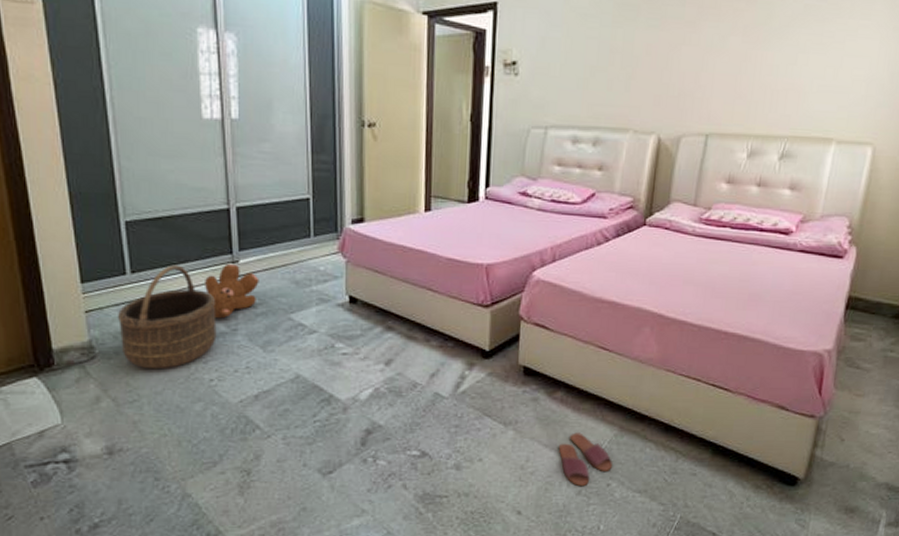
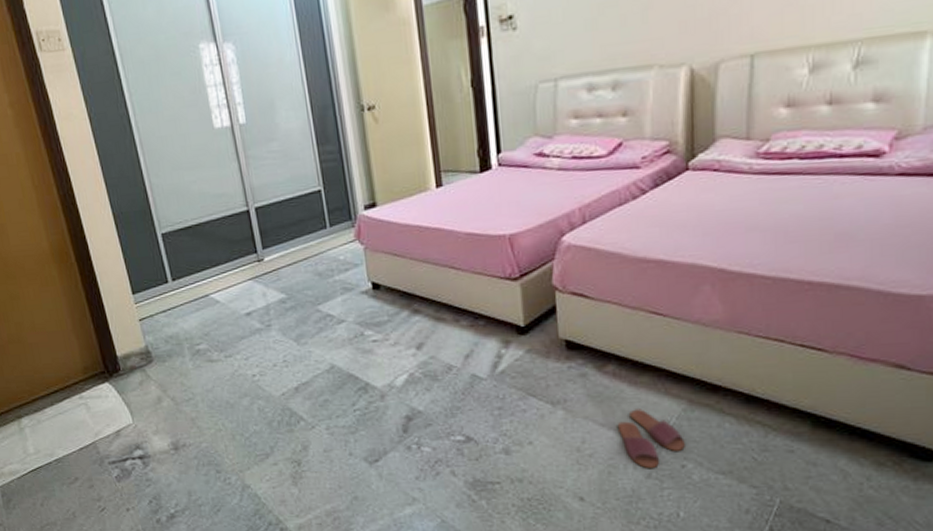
basket: present [117,264,217,369] -> none [165,269,254,369]
teddy bear: present [203,263,259,319] -> none [235,262,285,317]

